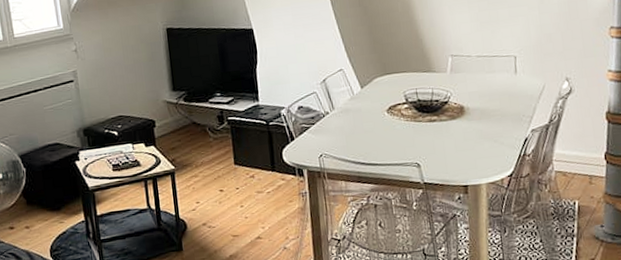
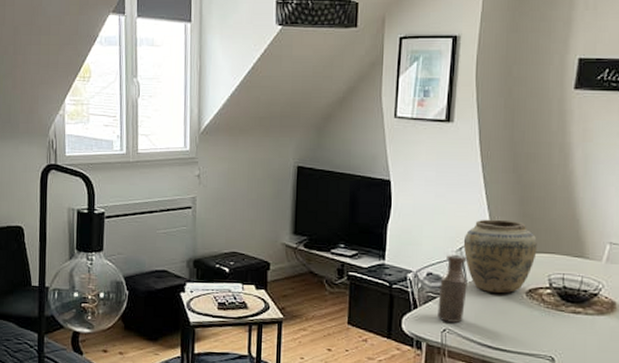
bottle: none [310,86,336,148] -> present [437,254,467,323]
vase: none [325,48,391,115] -> present [463,219,537,294]

